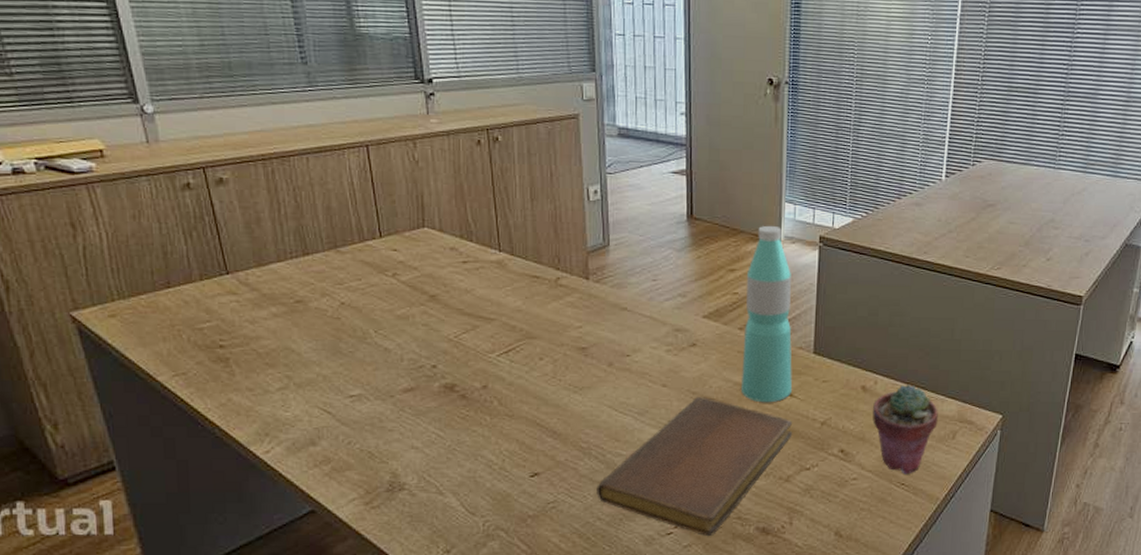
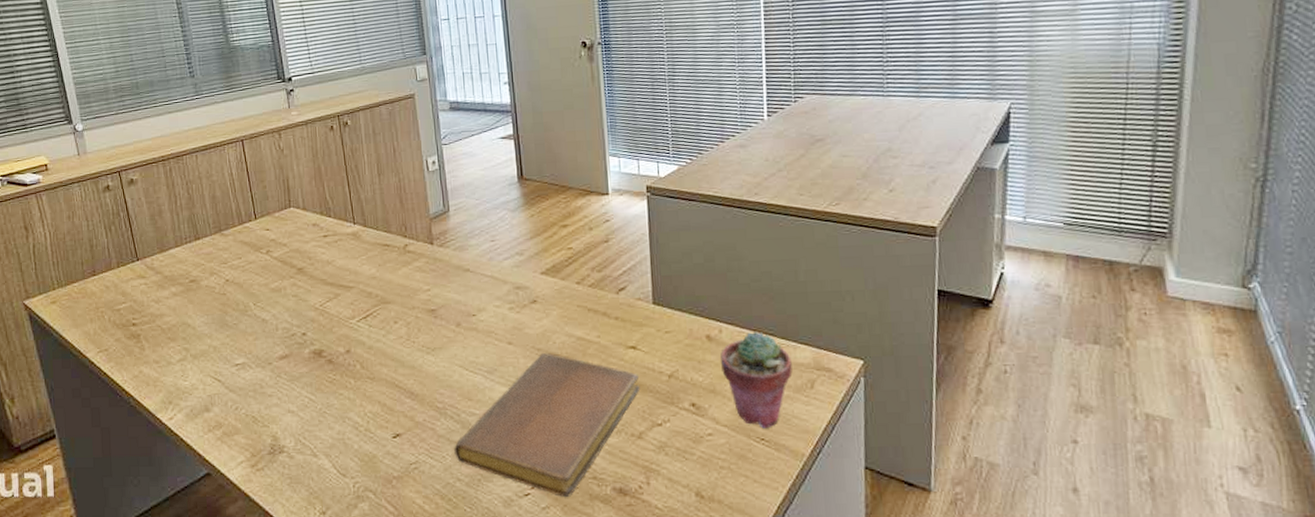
water bottle: present [742,225,792,403] -> none [578,179,635,357]

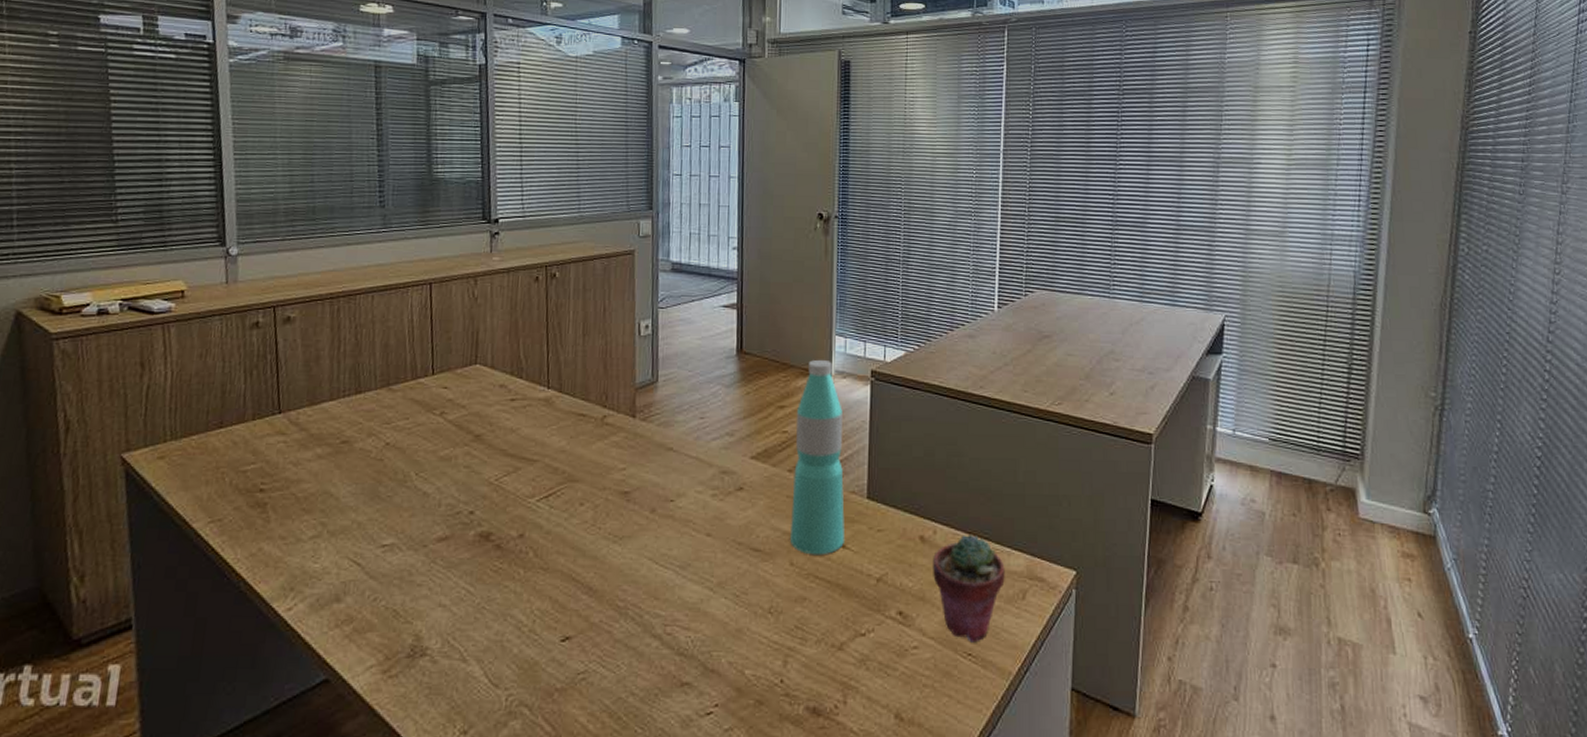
notebook: present [454,353,641,497] -> none [631,548,846,717]
water bottle: none [578,179,635,357] -> present [791,359,845,555]

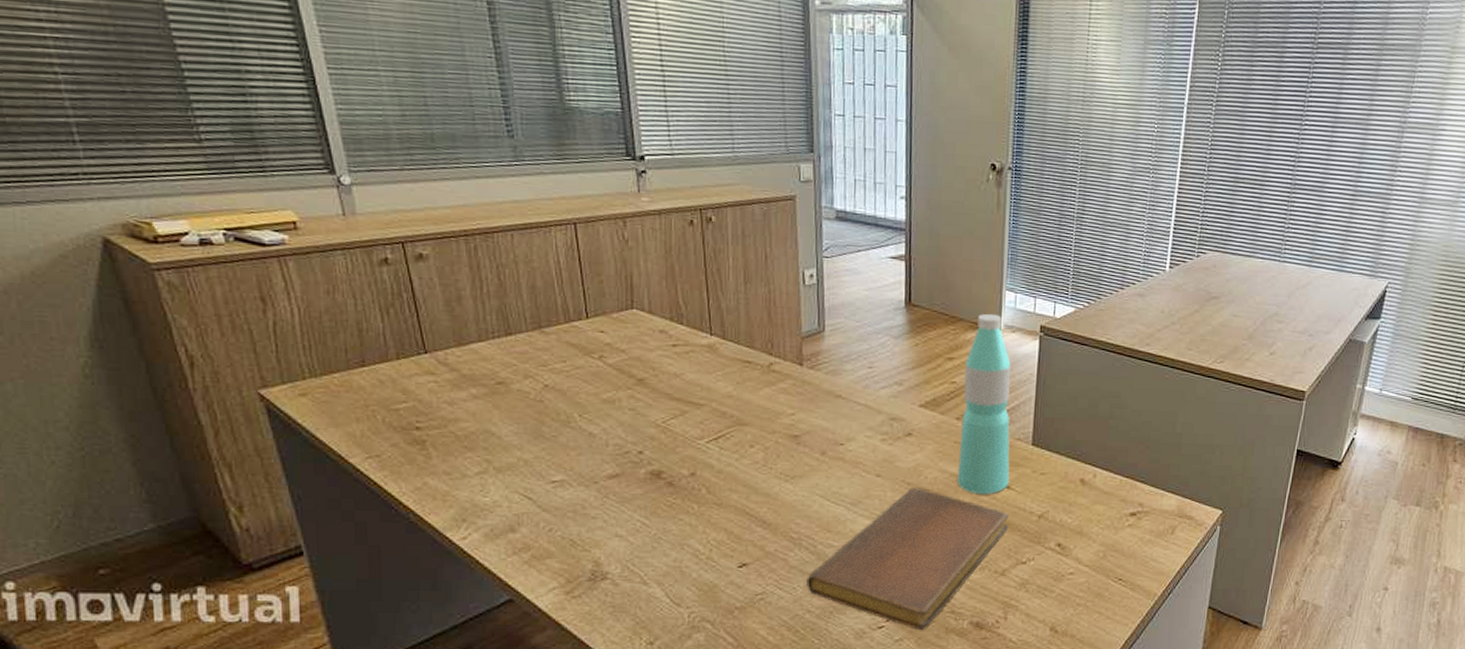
notebook: none [631,548,846,717] -> present [806,488,1009,630]
potted succulent: present [933,533,1005,643] -> none [1091,477,1158,570]

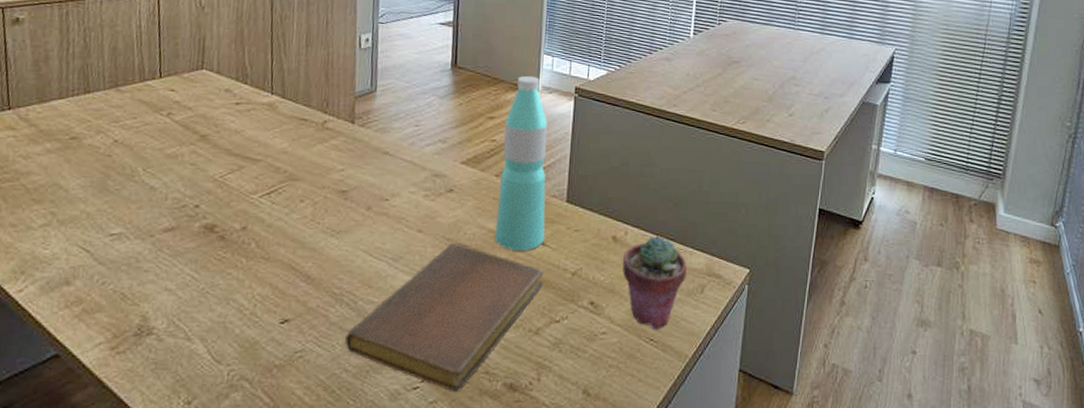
potted succulent: none [1091,477,1158,570] -> present [622,235,687,330]

